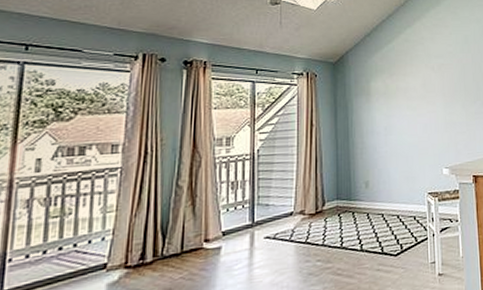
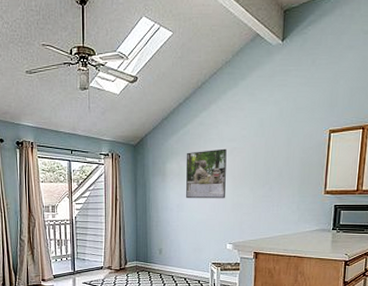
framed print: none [393,65,437,120] -> present [186,148,227,199]

